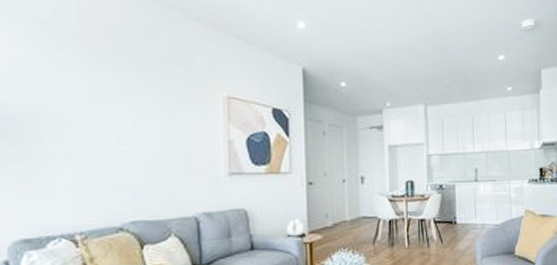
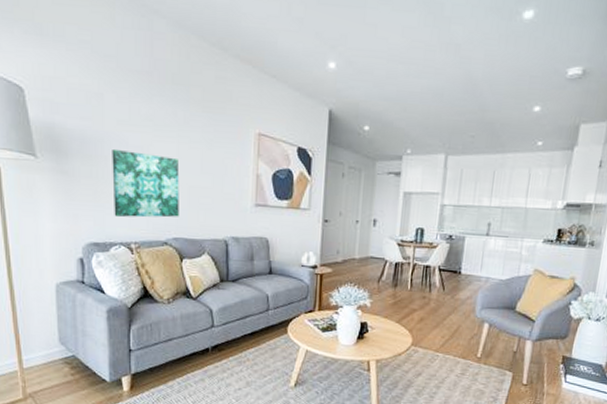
wall art: none [49,124,137,205] -> present [112,148,180,218]

